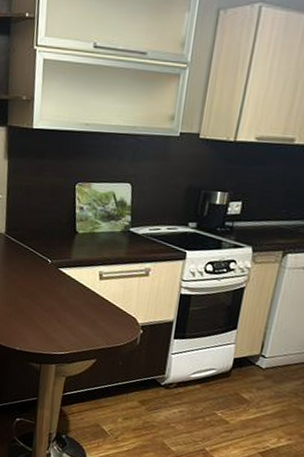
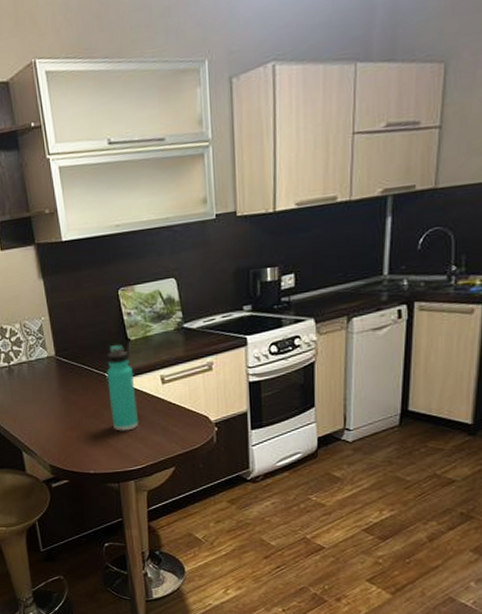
thermos bottle: none [46,234,75,317] -> present [106,344,139,431]

